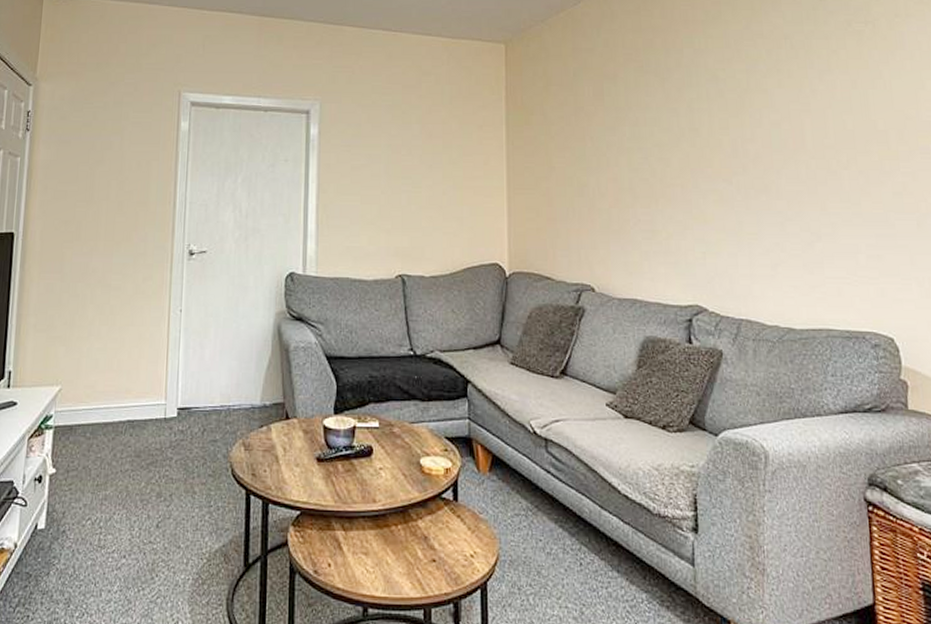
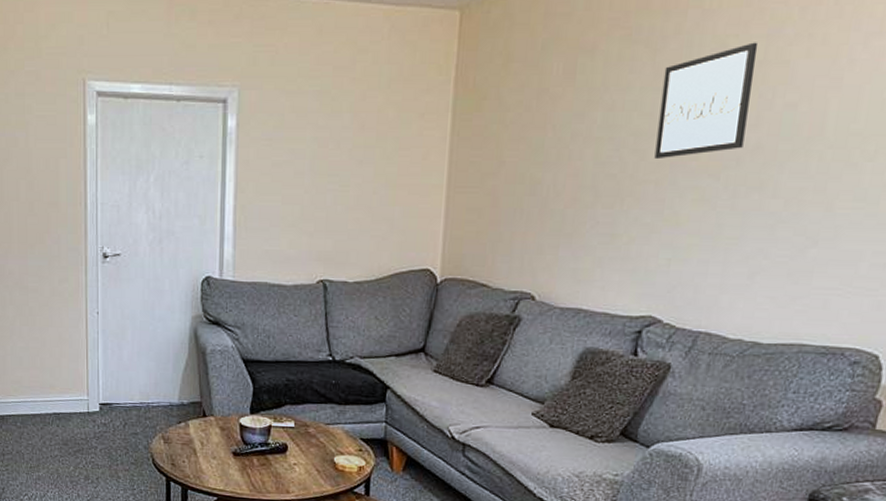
wall art: none [673,75,746,167] -> present [654,42,759,160]

